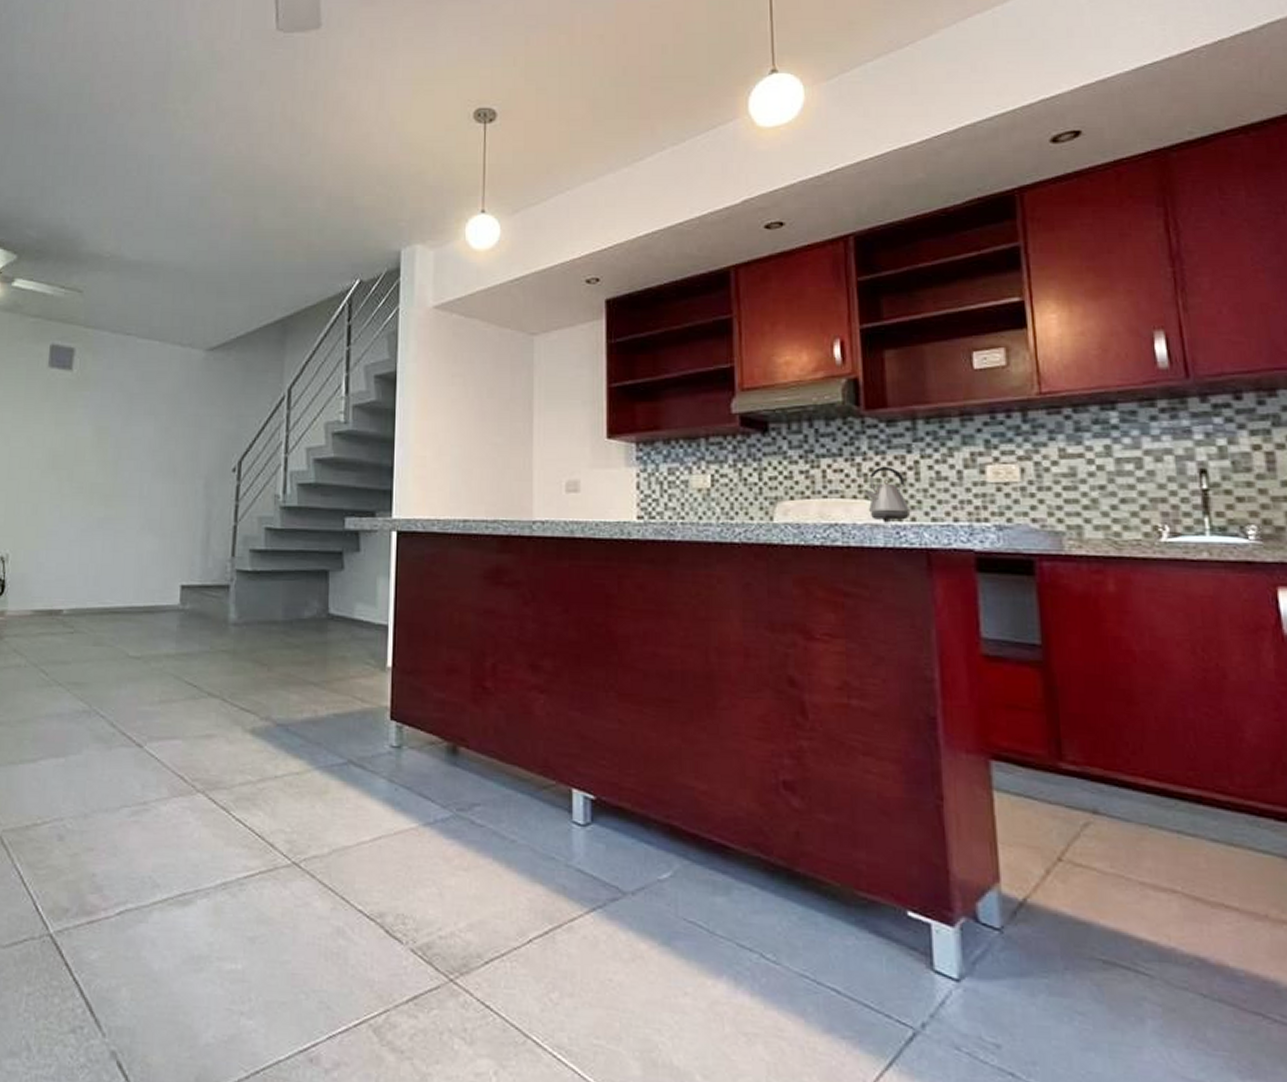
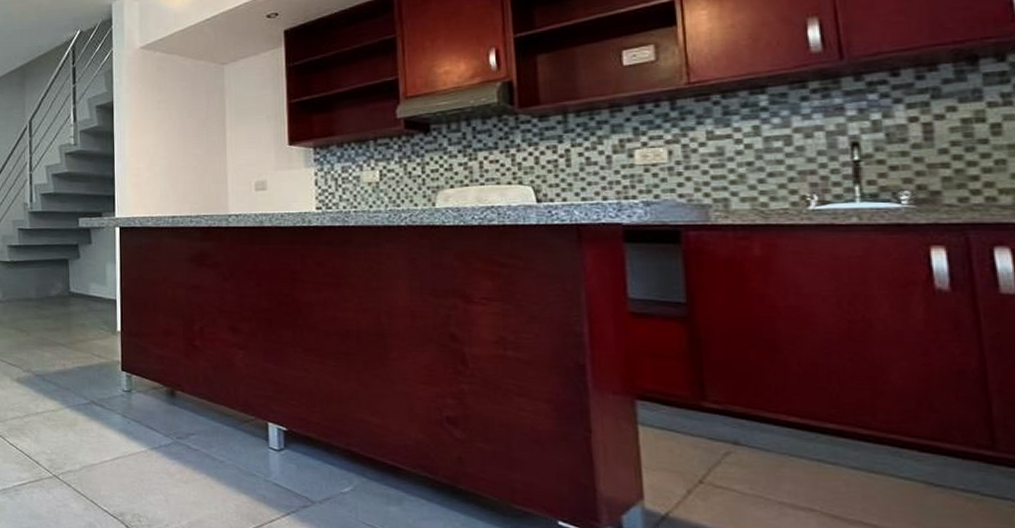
kettle: present [864,466,911,520] -> none [518,155,562,201]

